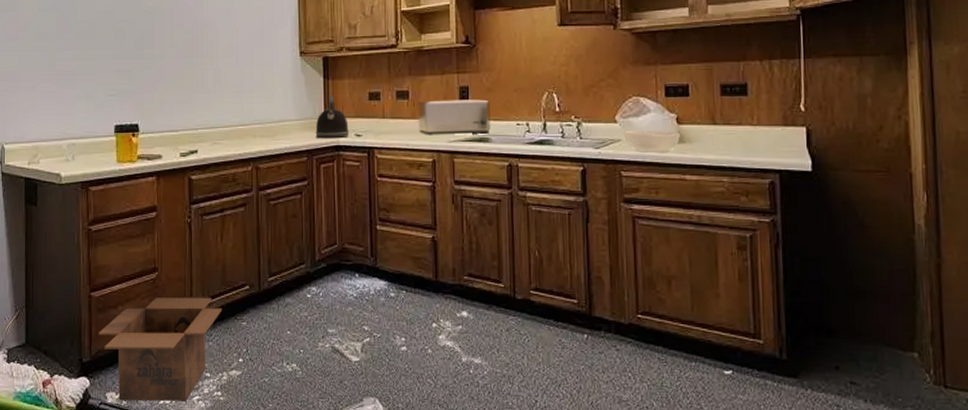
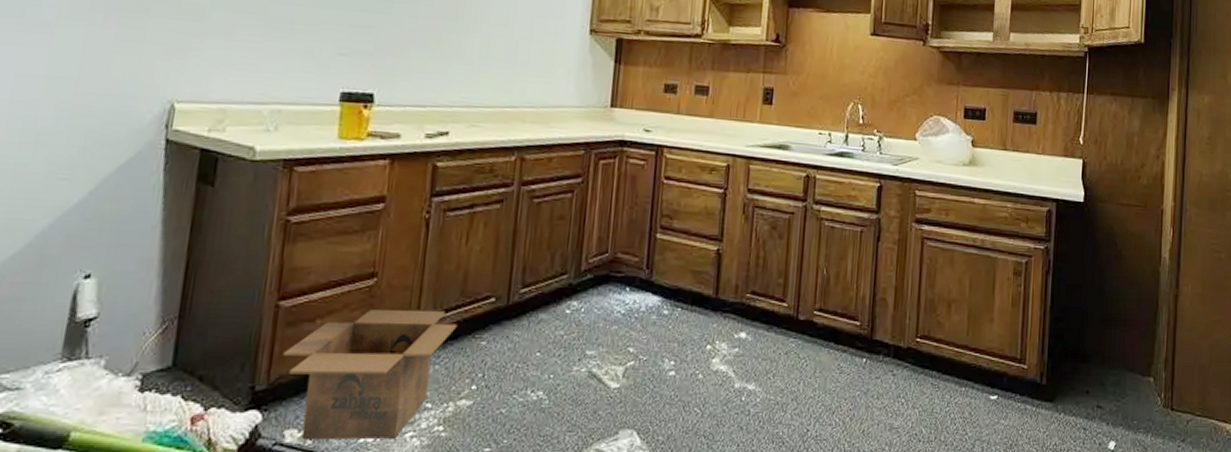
kettle: present [315,95,350,139] -> none [597,82,638,132]
toaster: present [417,99,490,135] -> none [716,99,793,141]
bowl: present [623,130,681,154] -> none [921,149,975,176]

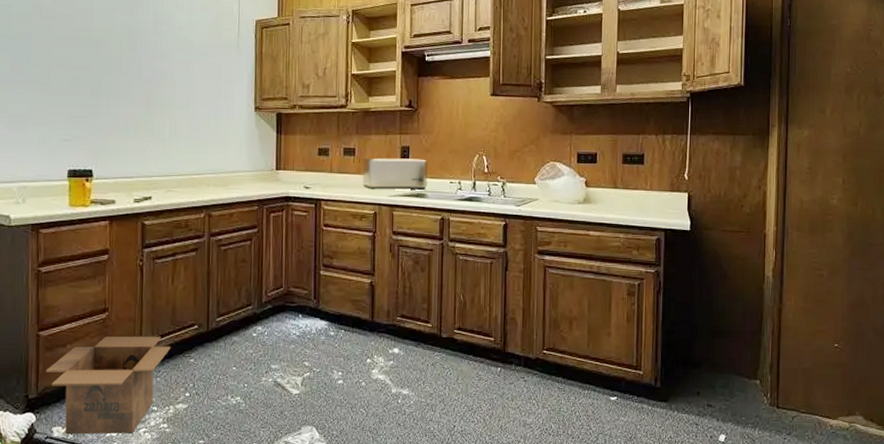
toaster: none [716,99,793,141] -> present [362,158,427,190]

